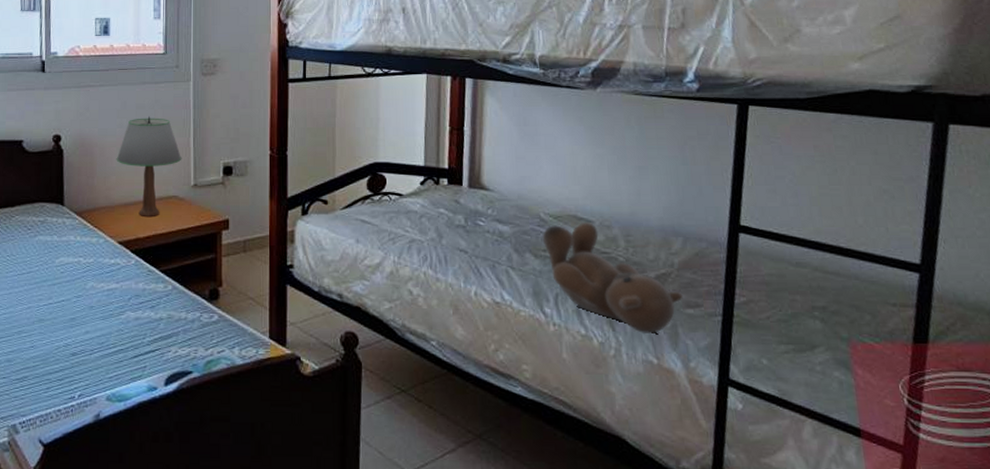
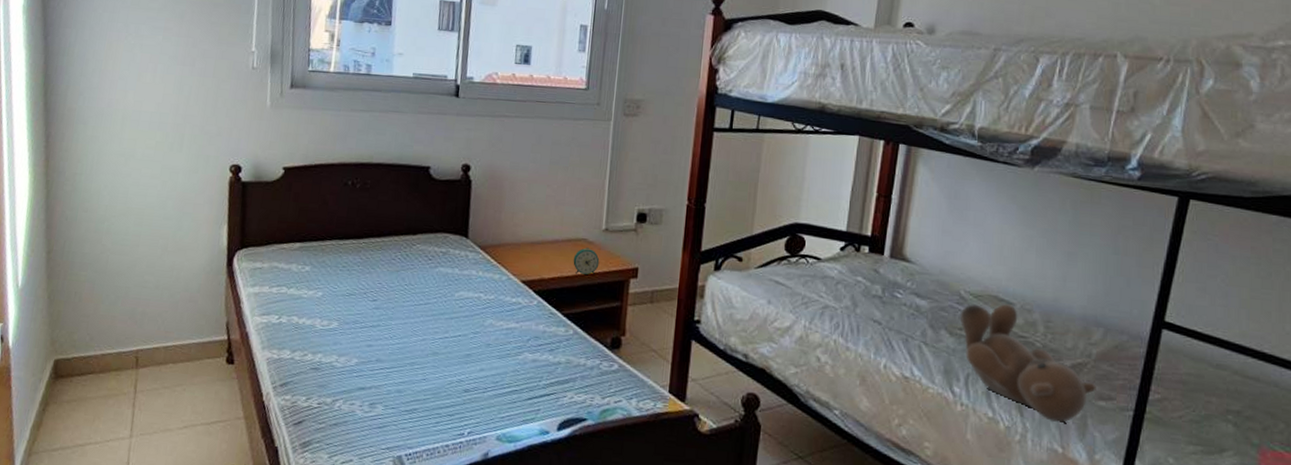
table lamp: present [116,116,182,218] -> none [526,154,596,259]
alarm clock: none [166,204,191,230] -> present [573,247,600,275]

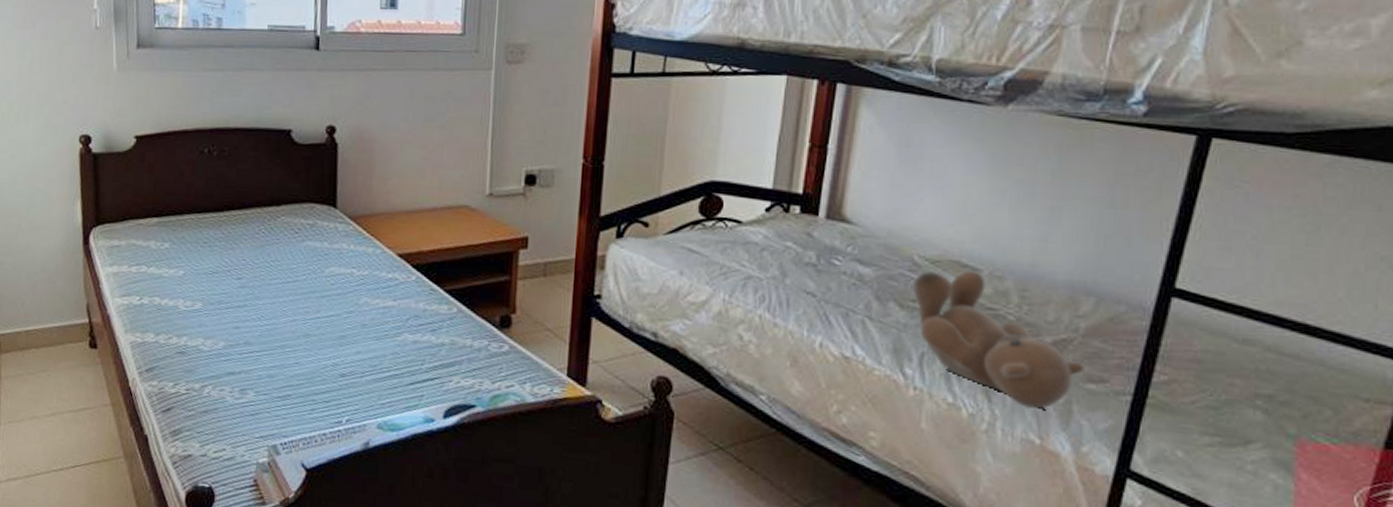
alarm clock: present [573,247,600,275] -> none [454,215,484,246]

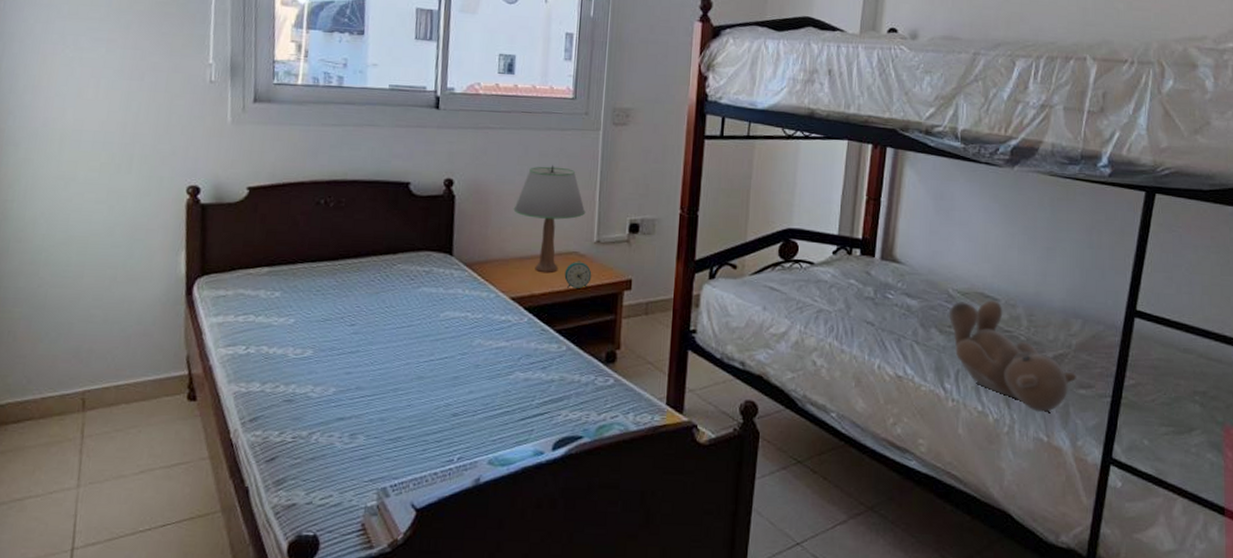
table lamp: none [399,110,477,229] -> present [513,165,586,273]
alarm clock: none [454,215,484,246] -> present [564,261,592,289]

